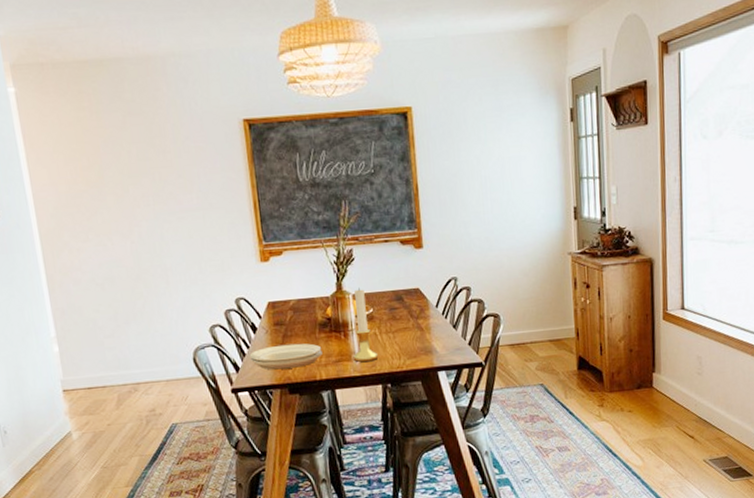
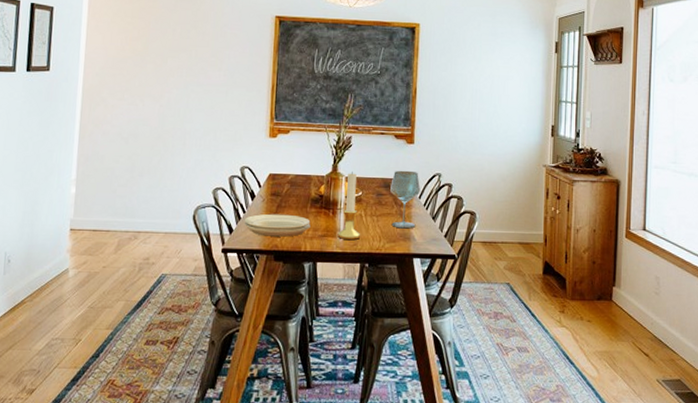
wine glass: none [403,278,437,343] -> present [390,170,421,229]

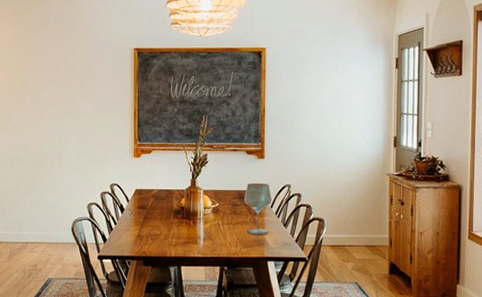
plate: present [244,213,311,237] -> none [115,224,174,245]
candle holder: present [337,172,361,241] -> none [198,185,219,247]

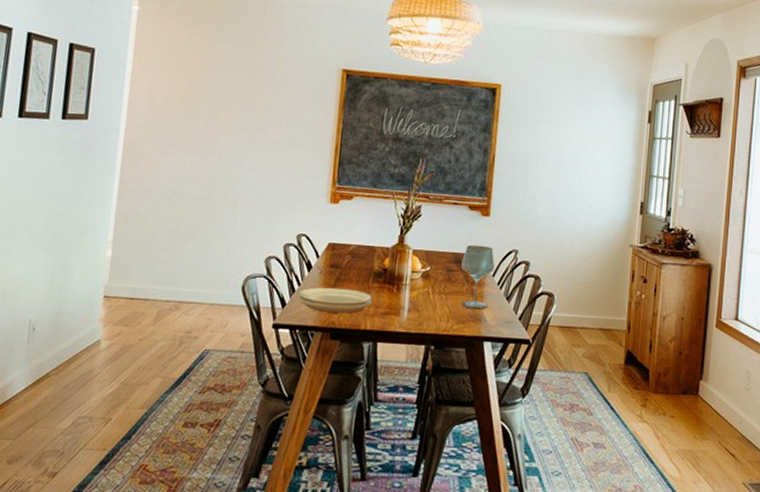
plate: none [115,224,174,245] -> present [298,287,372,314]

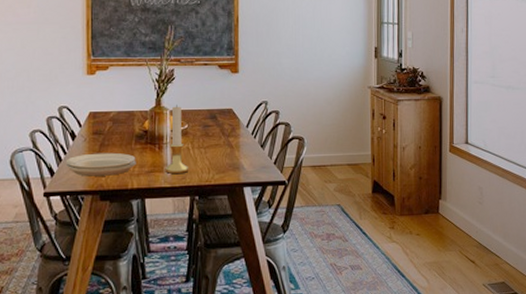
candle holder: none [401,244,427,320] -> present [165,105,189,175]
wine glass: present [461,244,495,309] -> none [217,100,248,159]

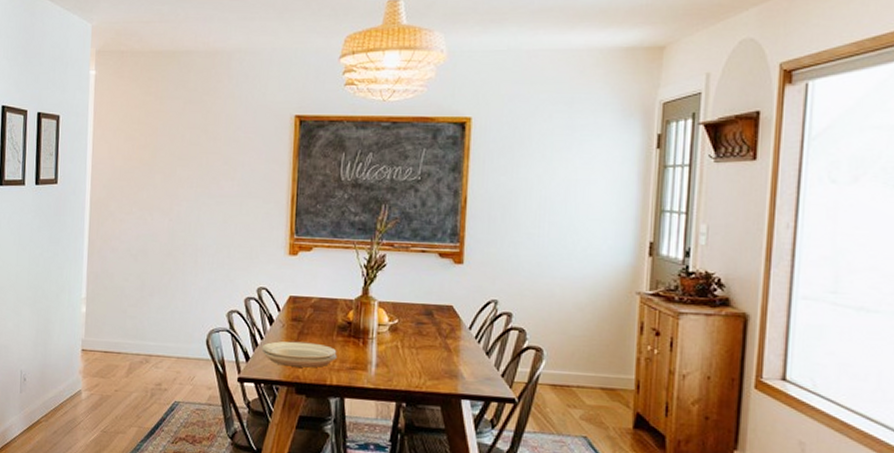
candle holder: present [165,105,189,175] -> none [369,296,397,376]

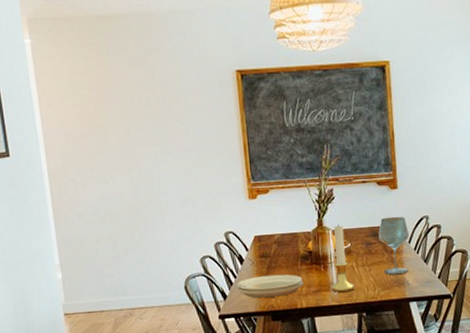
candle holder: none [369,296,397,376] -> present [331,224,355,293]
wine glass: none [433,295,472,365] -> present [378,216,410,275]

